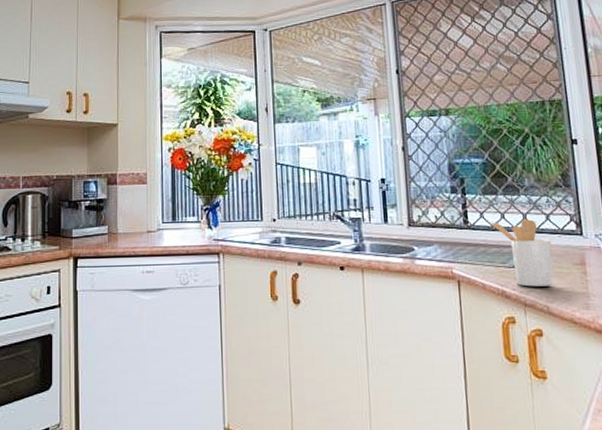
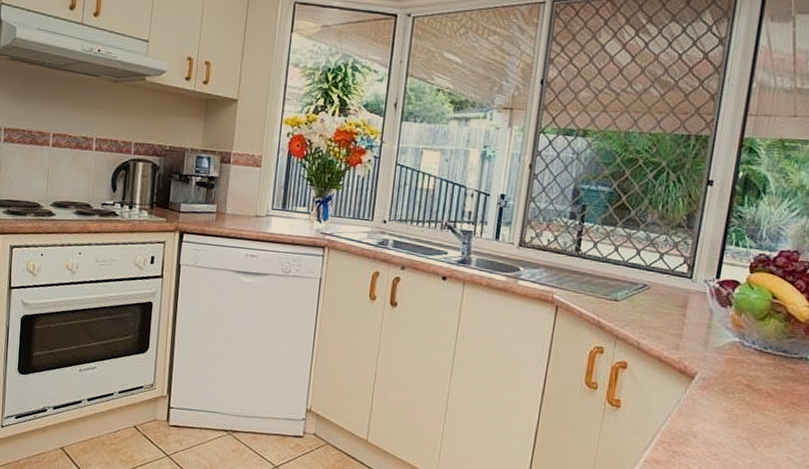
utensil holder: present [490,218,553,287] -> none [602,253,659,324]

